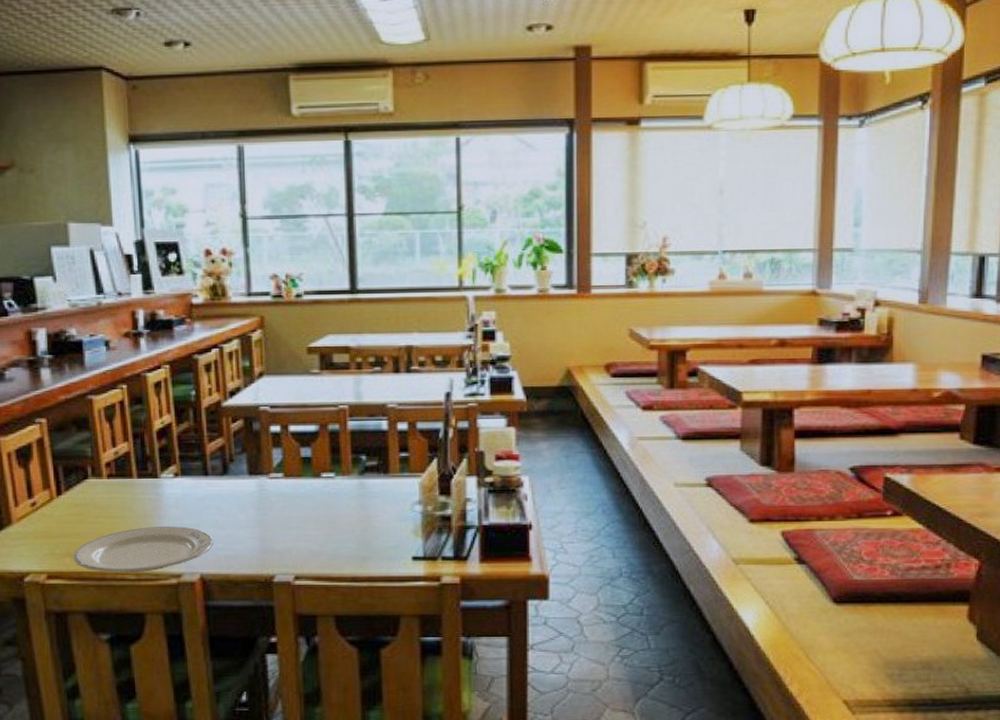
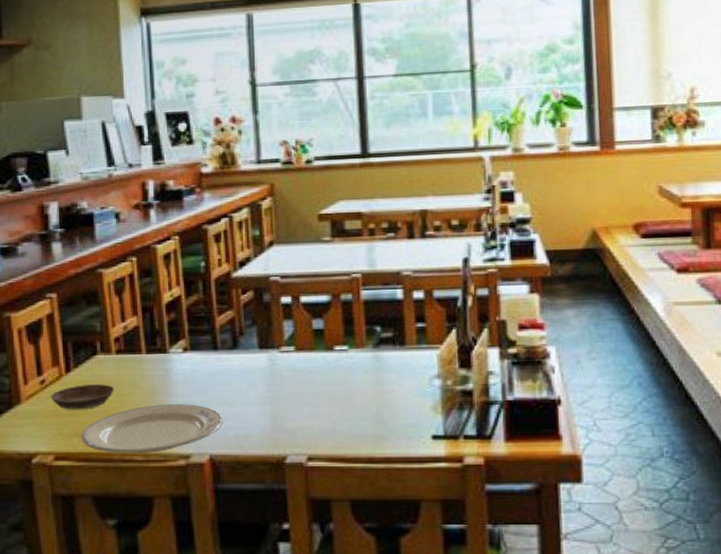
saucer: none [41,507,107,531] -> present [50,384,115,410]

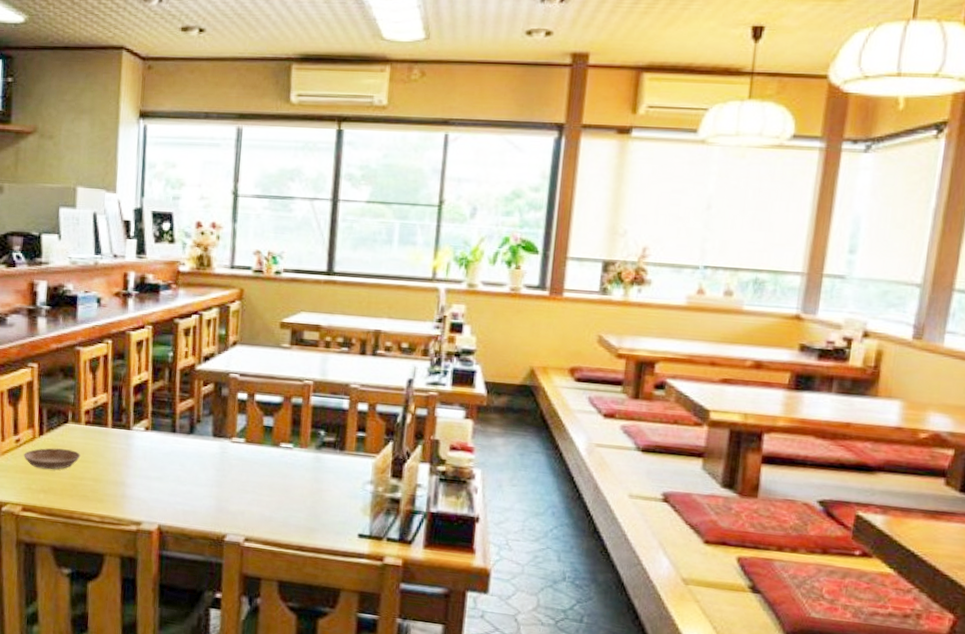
plate: present [82,404,224,453] -> none [47,474,174,516]

